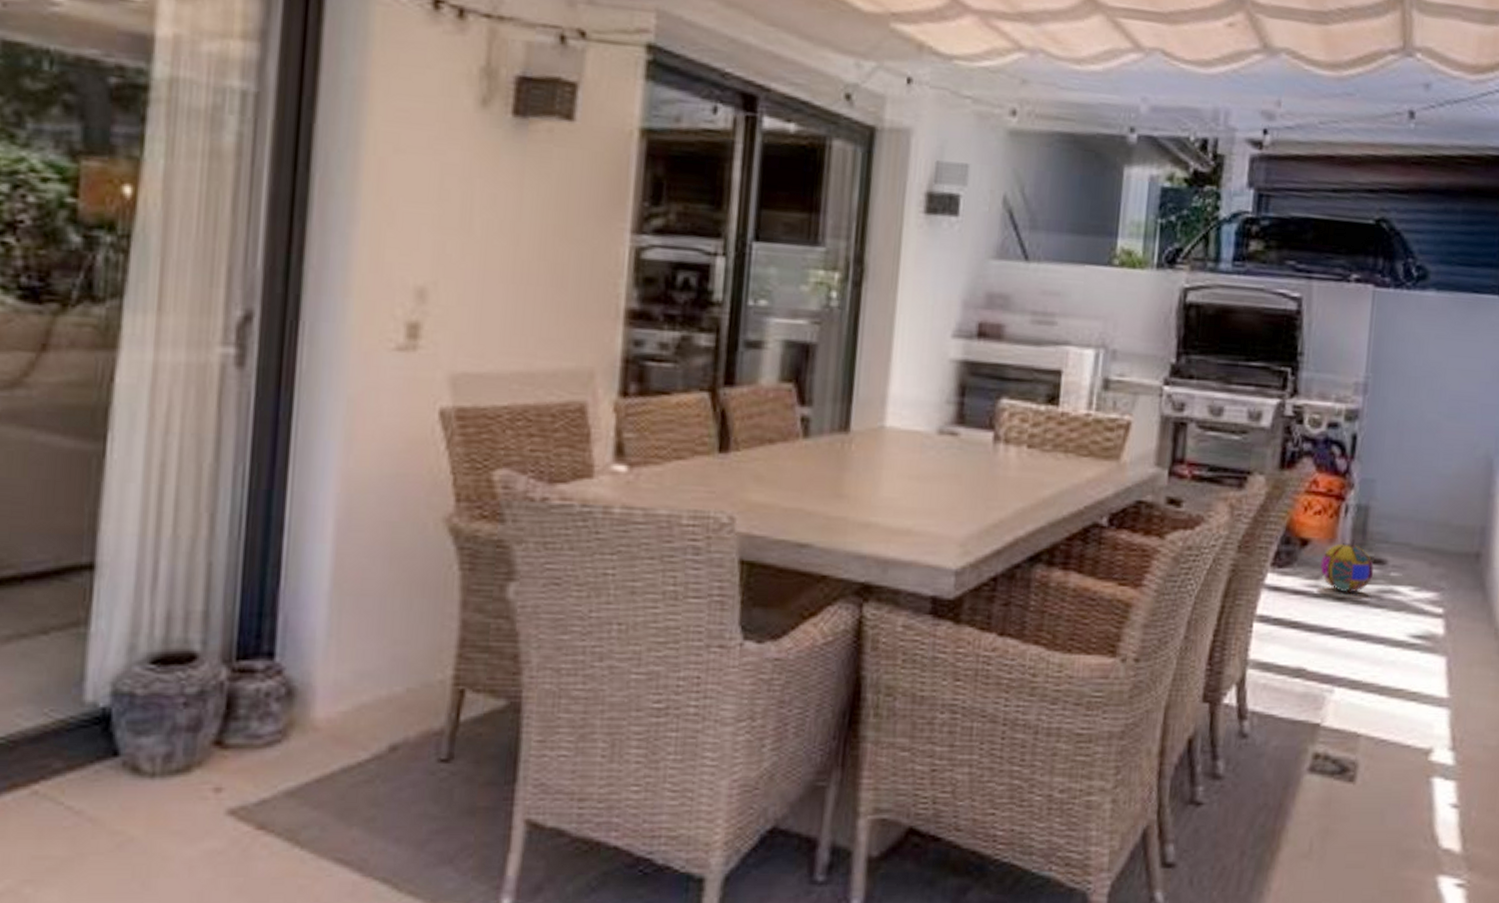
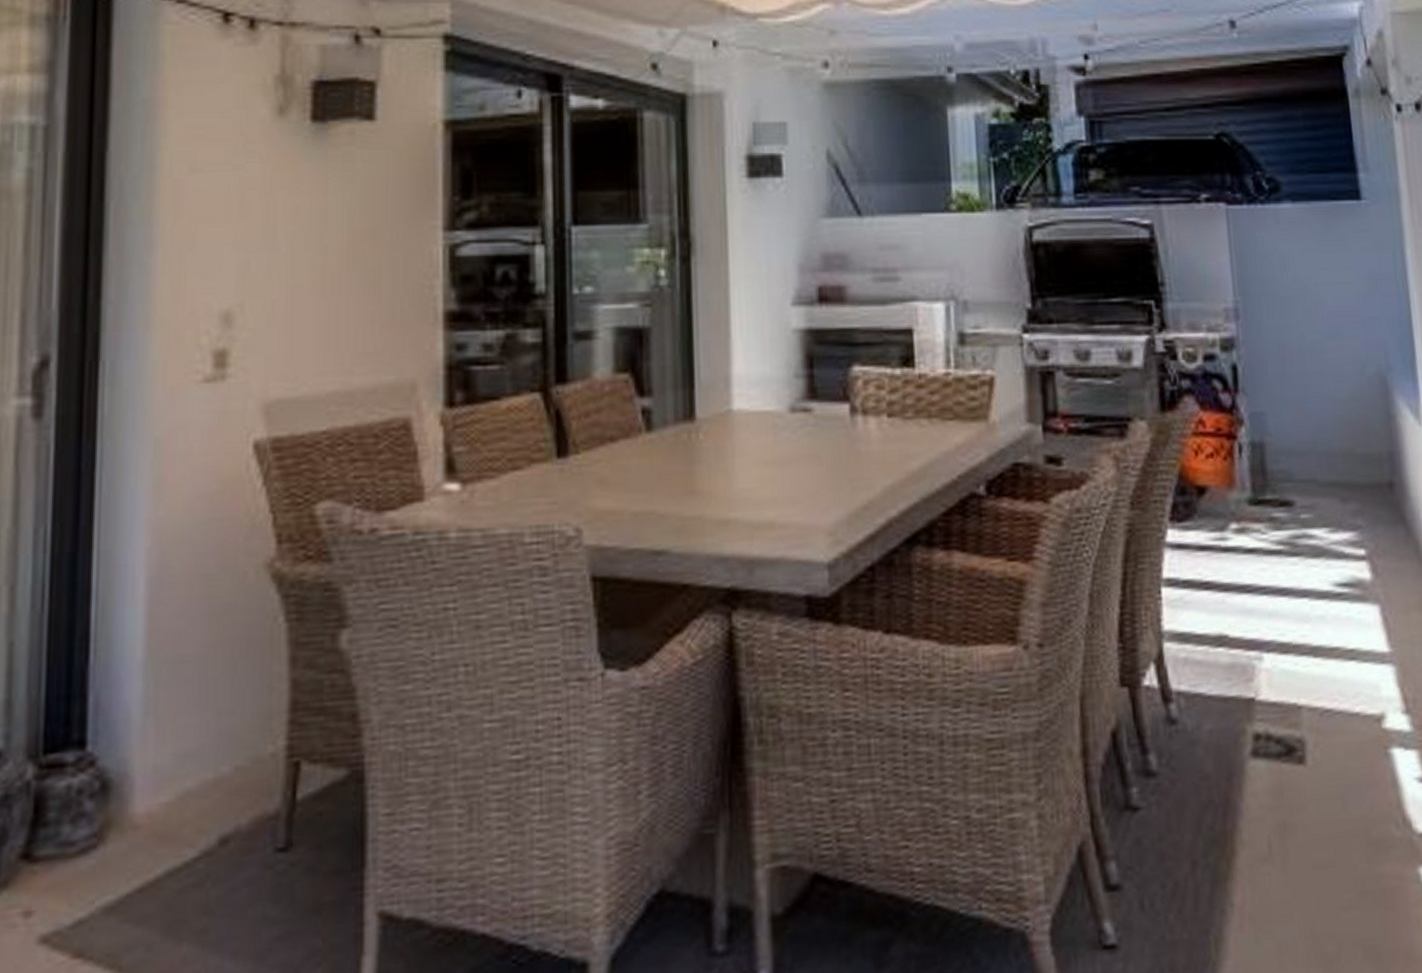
ball: present [1319,543,1374,593] -> none [1222,486,1282,543]

